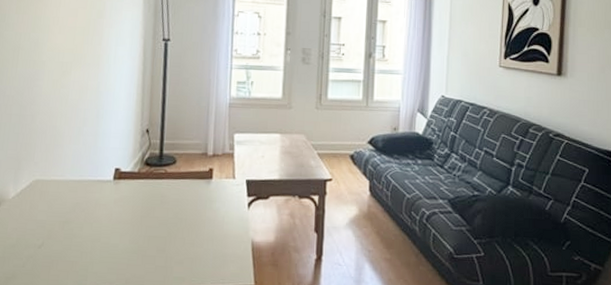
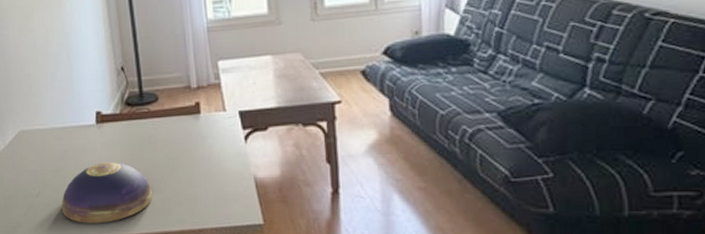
decorative bowl: none [63,217,157,278] -> present [61,162,153,224]

